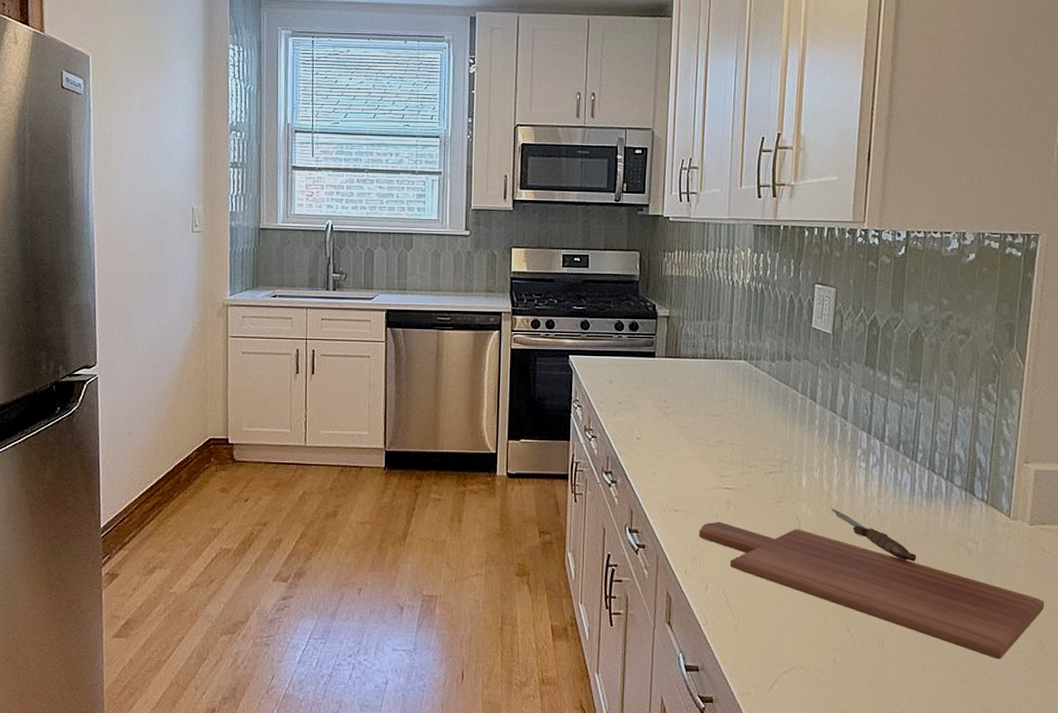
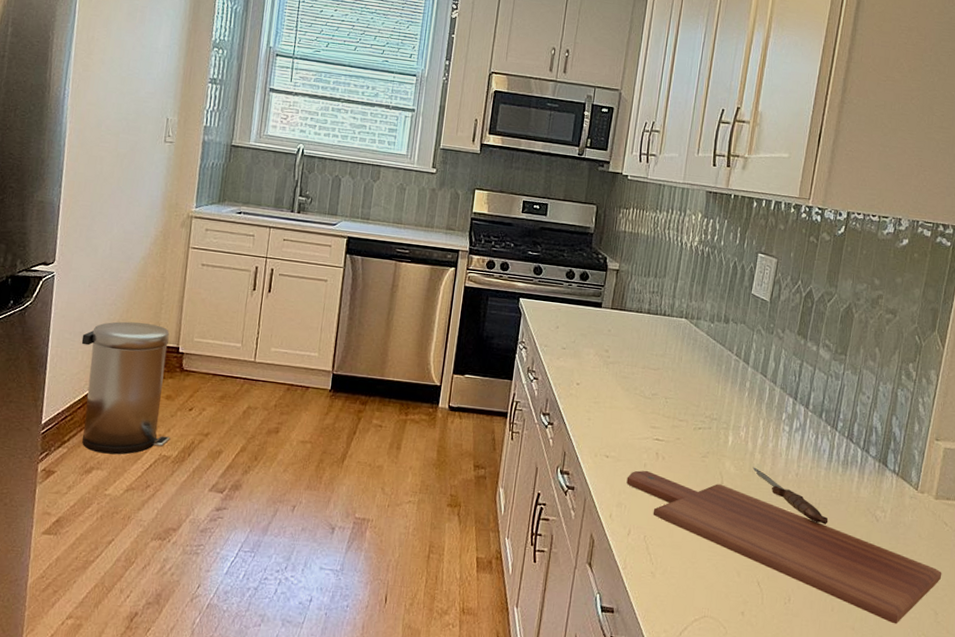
pedal bin: none [131,417,229,552] -> present [81,321,171,455]

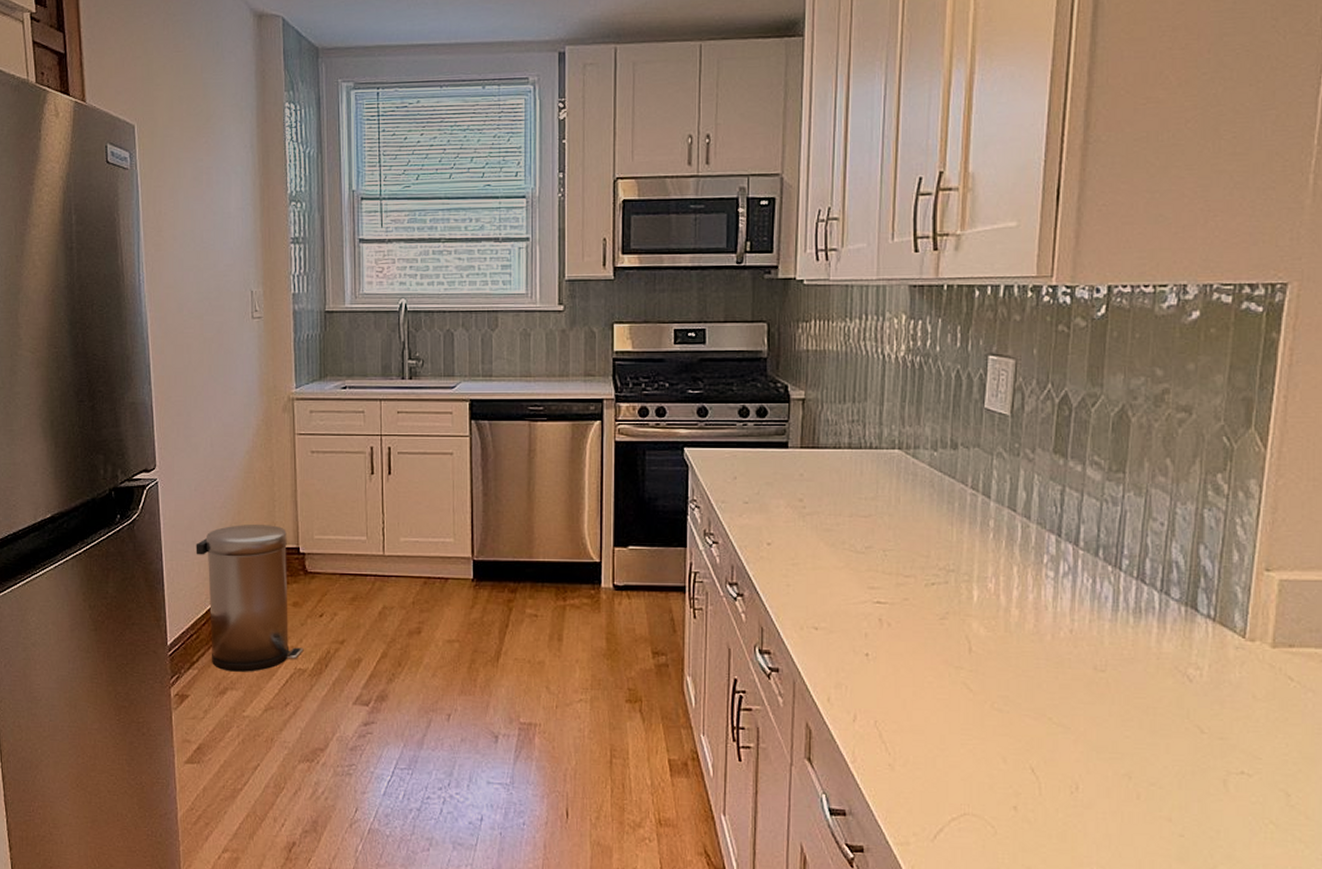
cutting board: present [626,470,942,624] -> none [844,641,1292,812]
knife: present [752,468,829,525] -> none [1009,627,1121,691]

